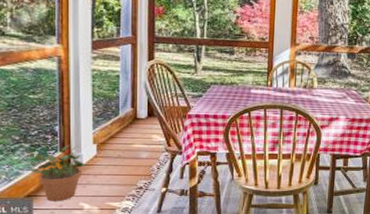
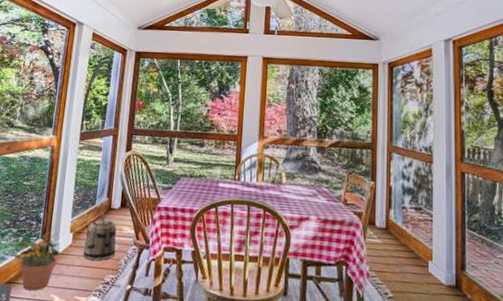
basket: none [111,121,147,169] -> present [83,211,117,261]

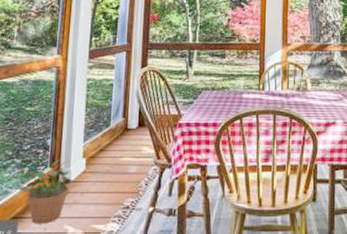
basket: present [83,211,117,261] -> none [99,133,135,185]

